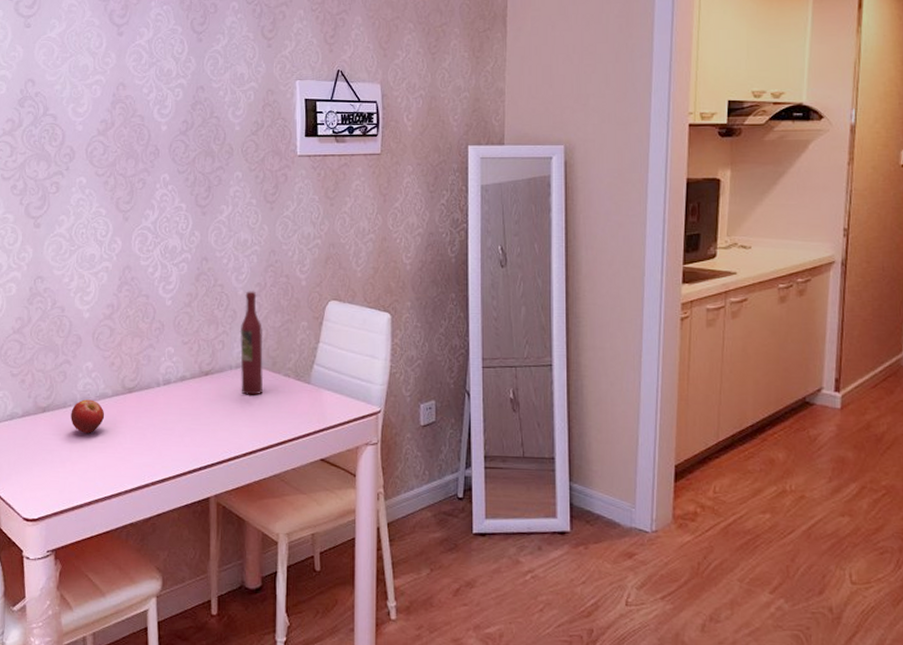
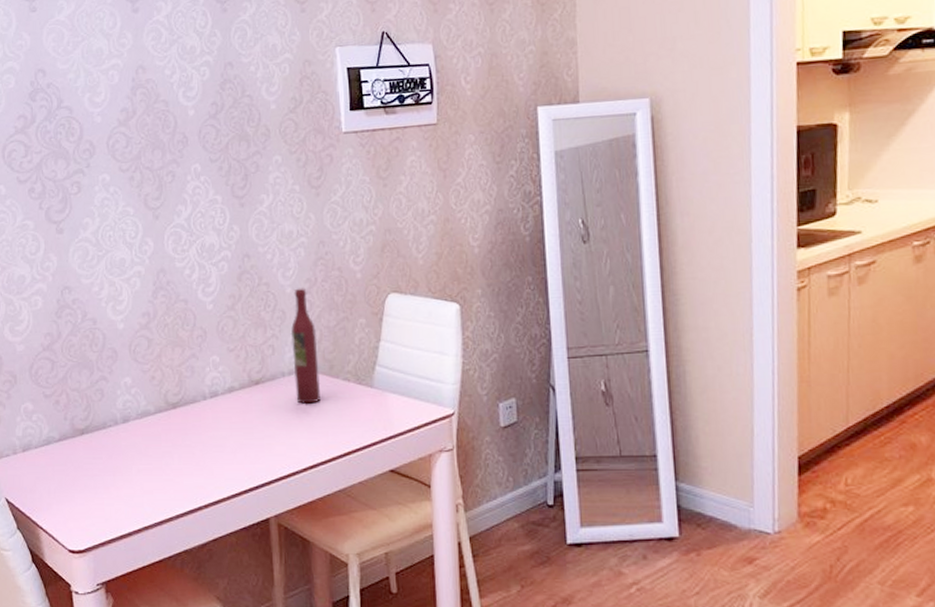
fruit: present [71,399,105,433] -> none [111,418,149,455]

